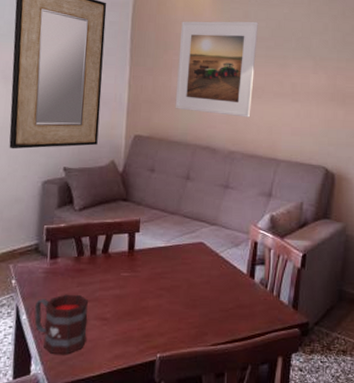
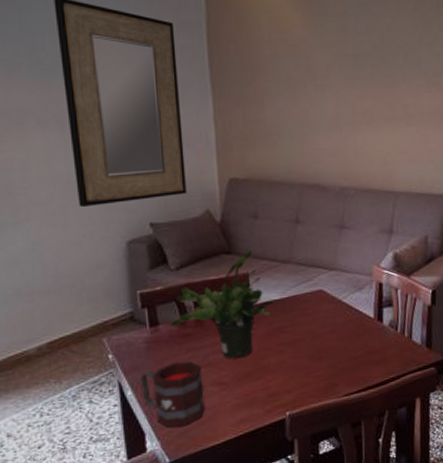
potted plant: none [67,200,158,297] -> present [169,251,274,359]
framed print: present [175,21,259,118] -> none [268,36,361,148]

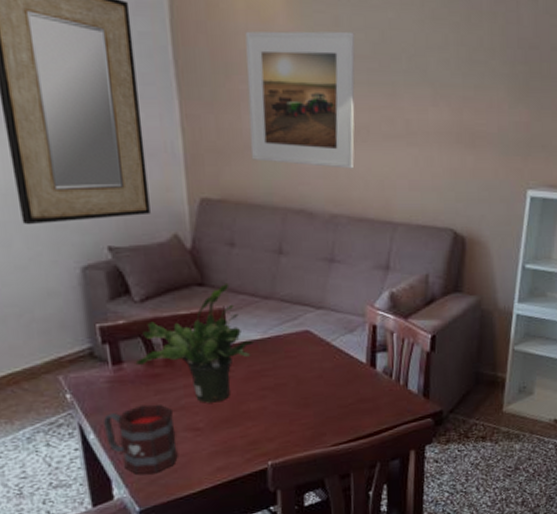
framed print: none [268,36,361,148] -> present [245,31,355,169]

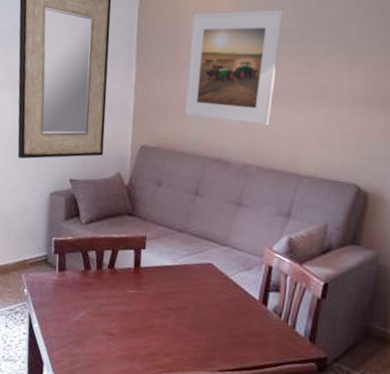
mug: present [102,404,178,474] -> none [45,306,96,365]
potted plant: present [135,284,254,403] -> none [74,216,165,314]

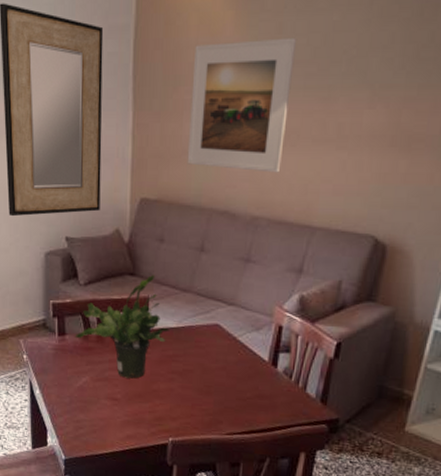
potted plant: none [74,216,165,314] -> present [75,275,169,379]

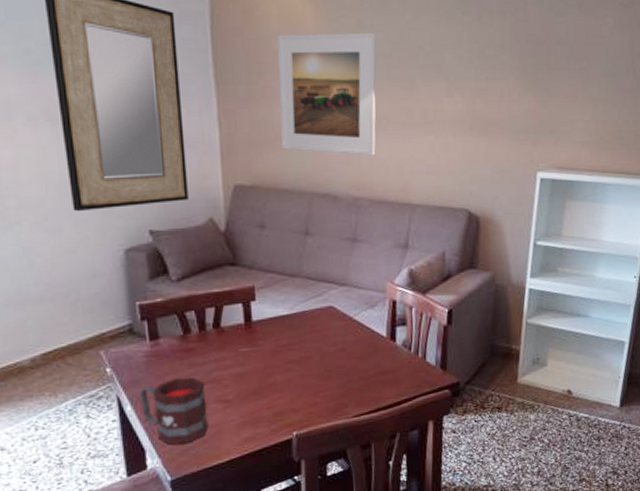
mug: none [46,372,99,431] -> present [139,377,208,445]
potted plant: present [75,275,169,379] -> none [171,263,281,376]

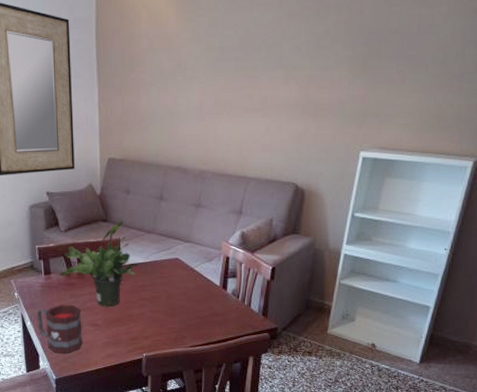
potted plant: none [171,263,281,376] -> present [59,221,138,307]
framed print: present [277,32,377,156] -> none [145,29,227,136]

